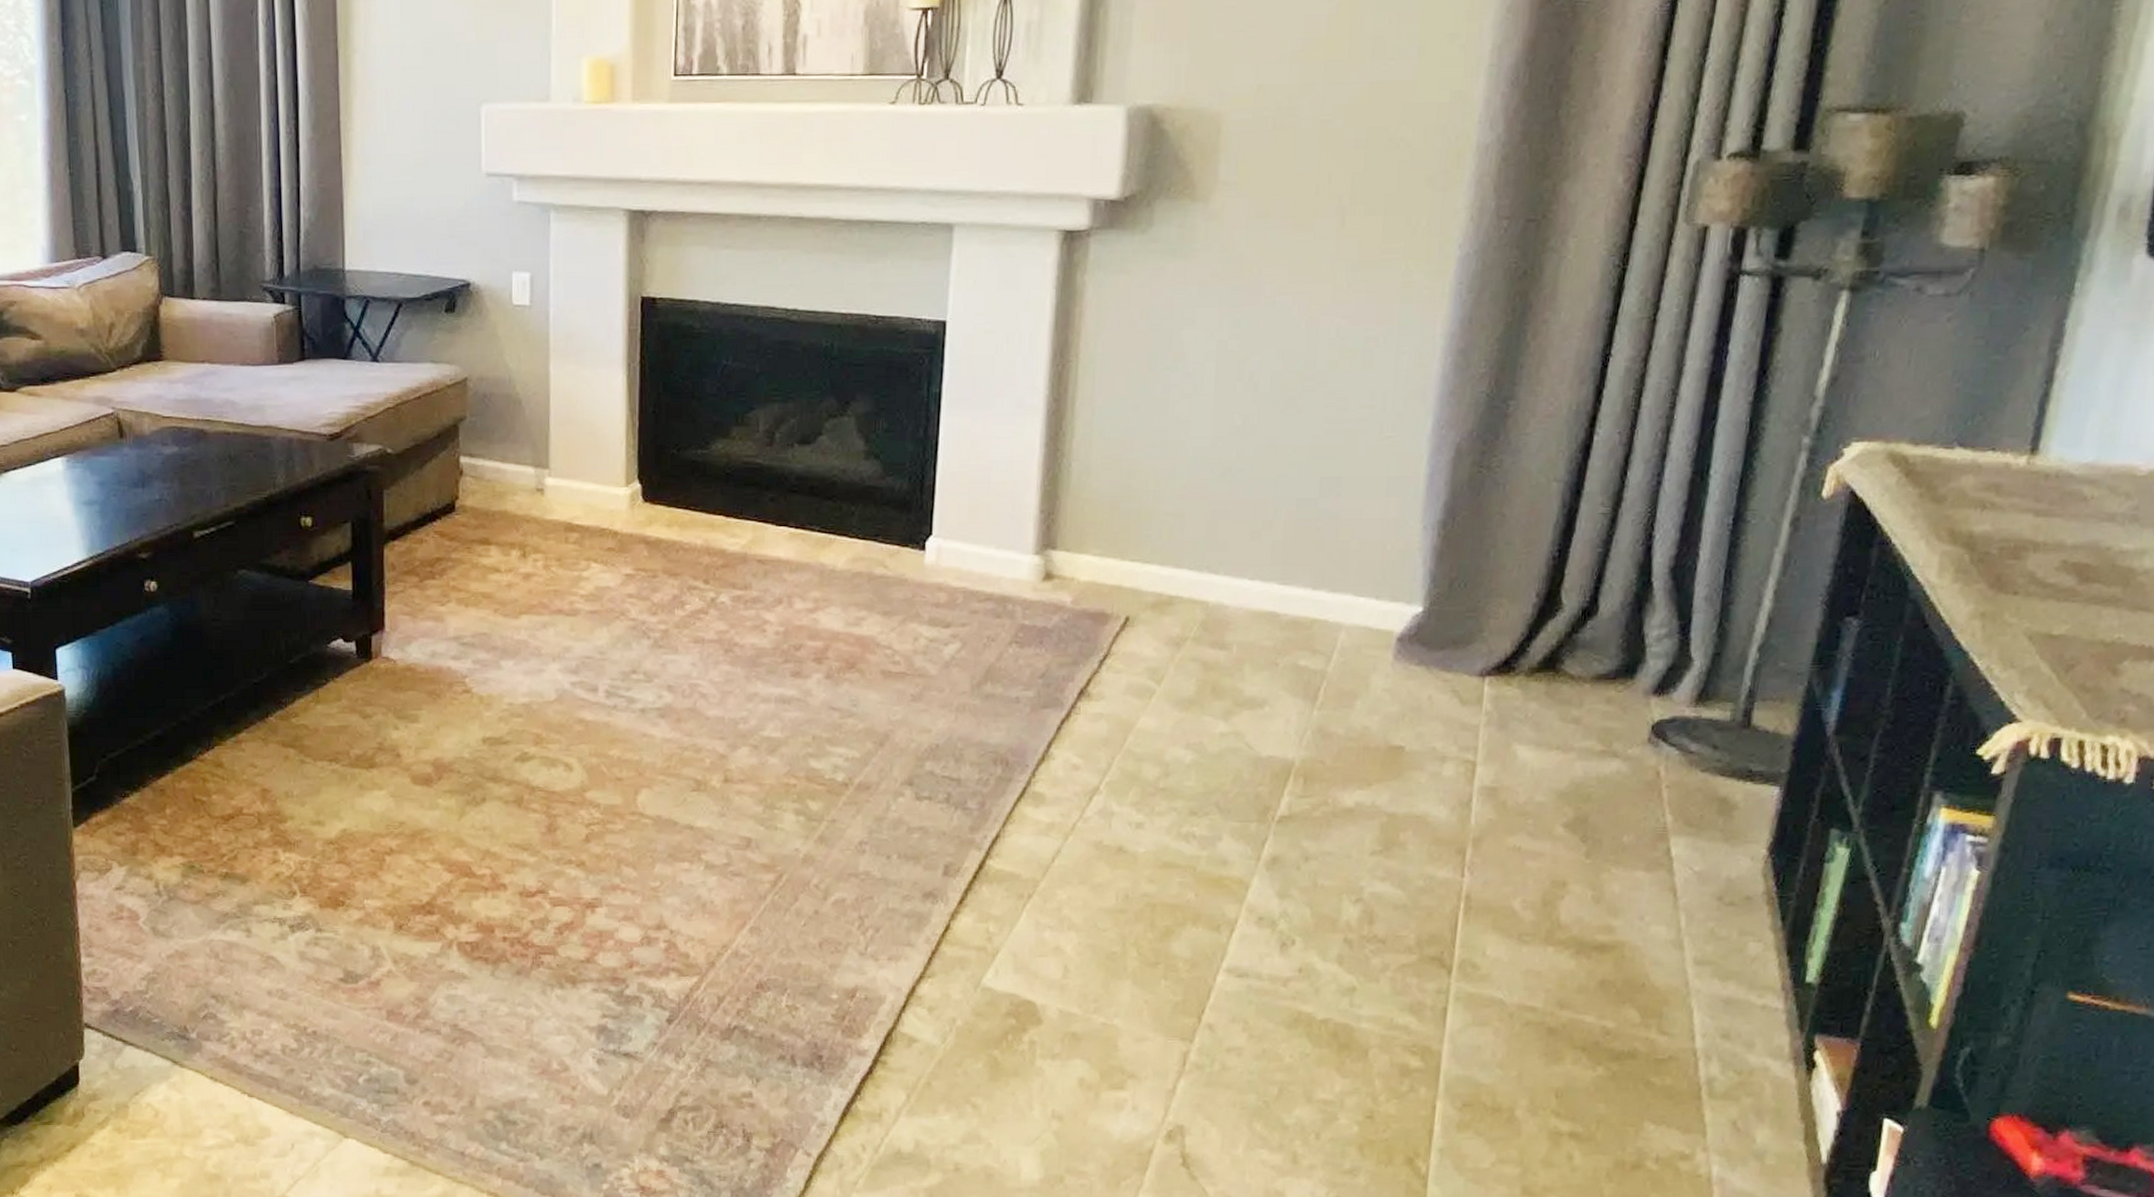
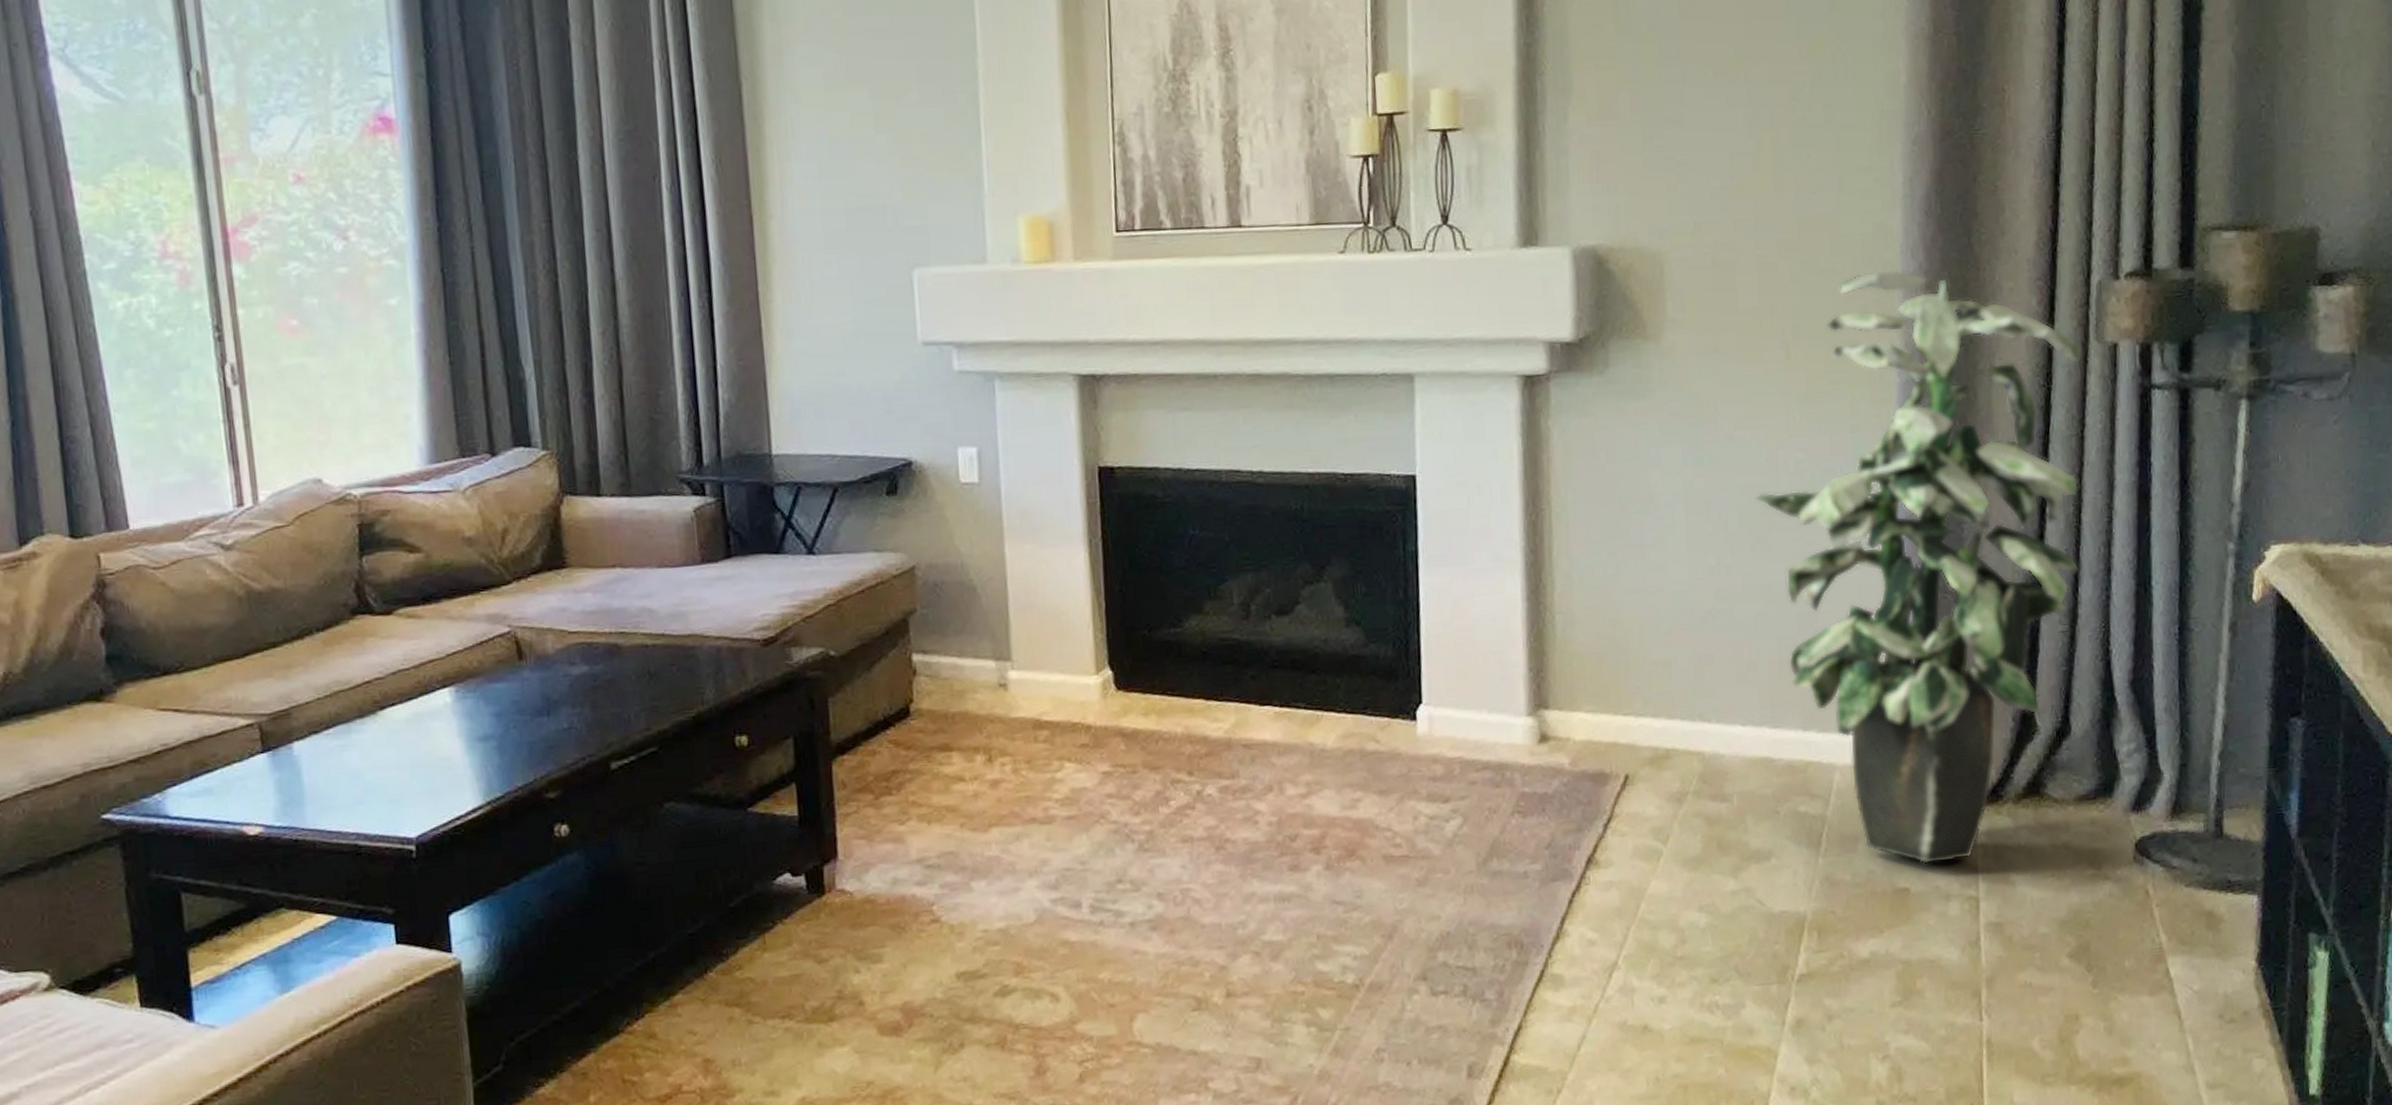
indoor plant: none [1290,141,1667,726] -> present [1755,270,2082,865]

